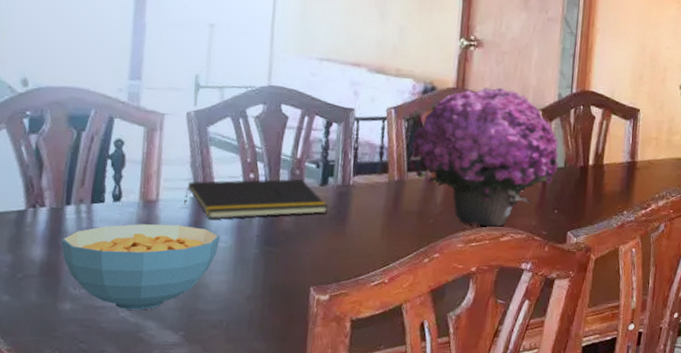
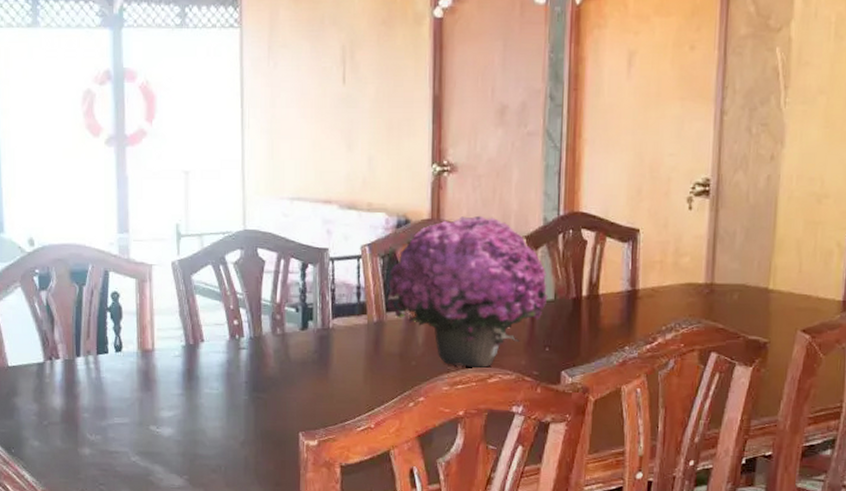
cereal bowl: present [61,224,220,310] -> none [76,372,212,455]
notepad: present [184,178,328,219] -> none [177,323,309,367]

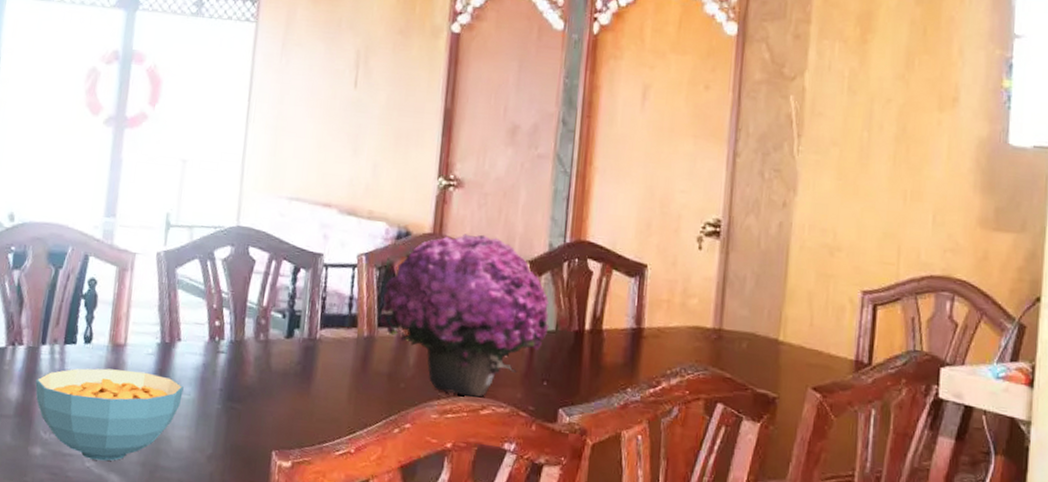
cereal bowl: none [76,372,212,455] -> present [35,368,184,461]

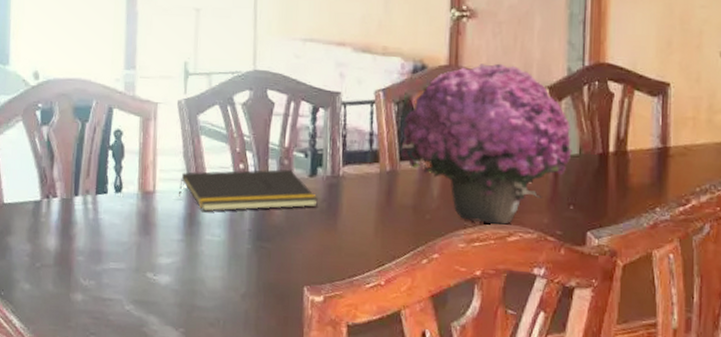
cereal bowl: present [35,368,184,461] -> none [72,215,213,304]
notepad: none [150,326,293,370] -> present [179,169,318,212]

